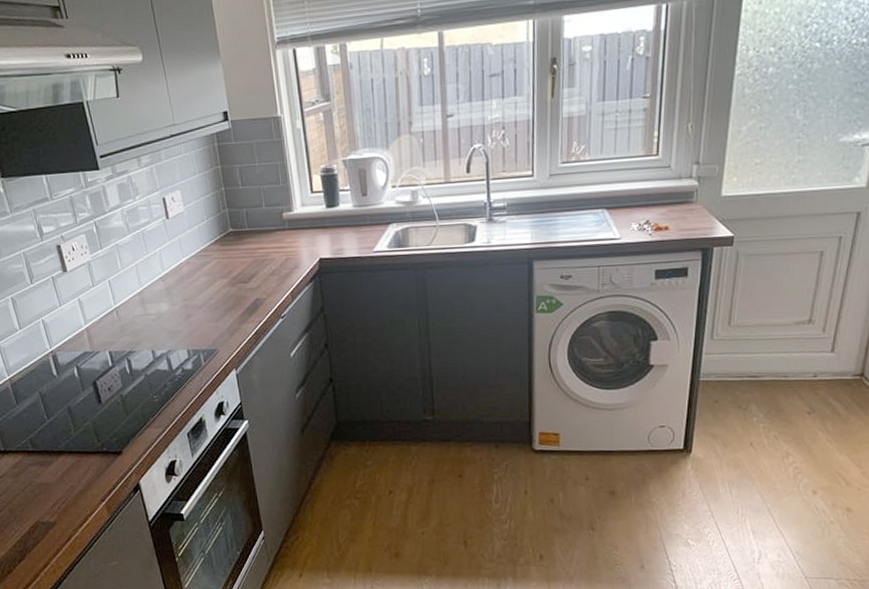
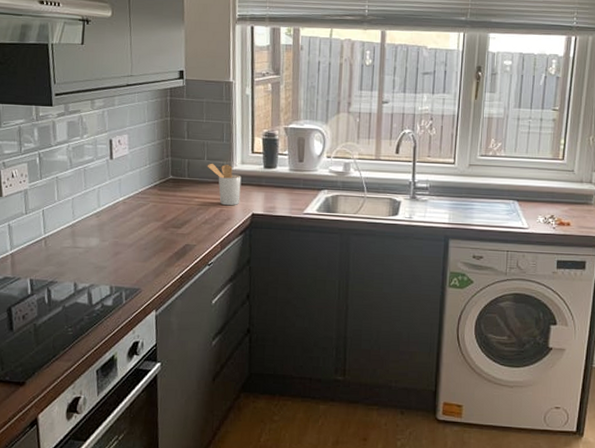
utensil holder: none [266,209,306,254] -> present [207,163,242,206]

